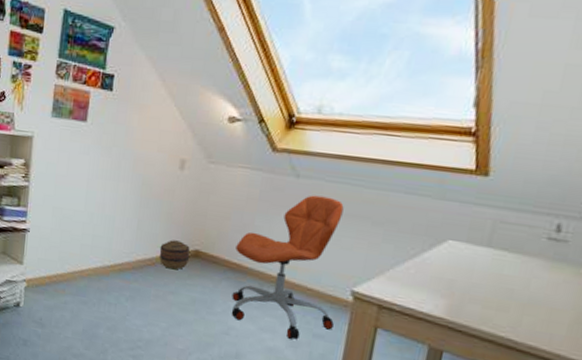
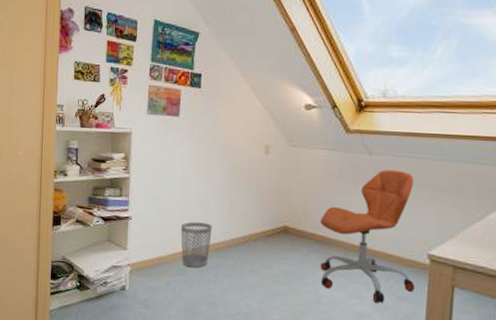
wastebasket: none [82,238,117,289] -> present [180,222,212,268]
basket: present [159,240,190,269] -> none [251,218,280,245]

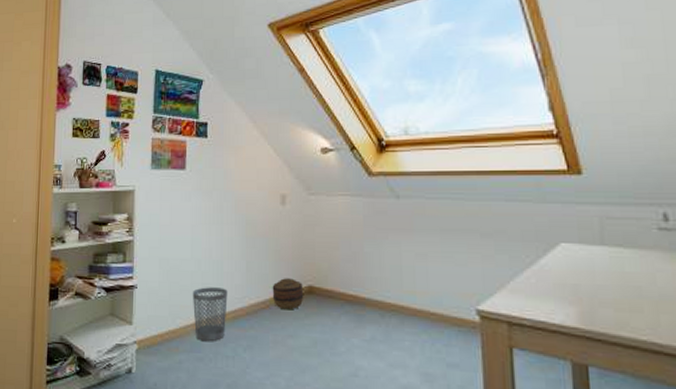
basket: none [251,218,280,245] -> present [272,278,304,309]
office chair: present [320,169,414,303] -> none [349,214,466,373]

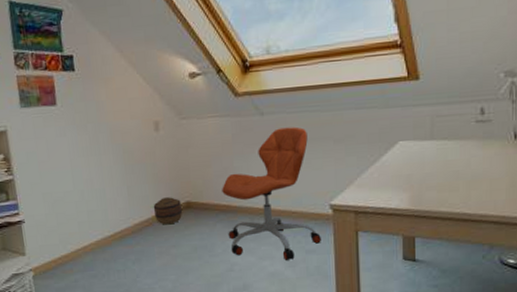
wastebasket: present [192,287,228,342] -> none [79,212,114,261]
office chair: none [349,214,466,373] -> present [222,126,321,260]

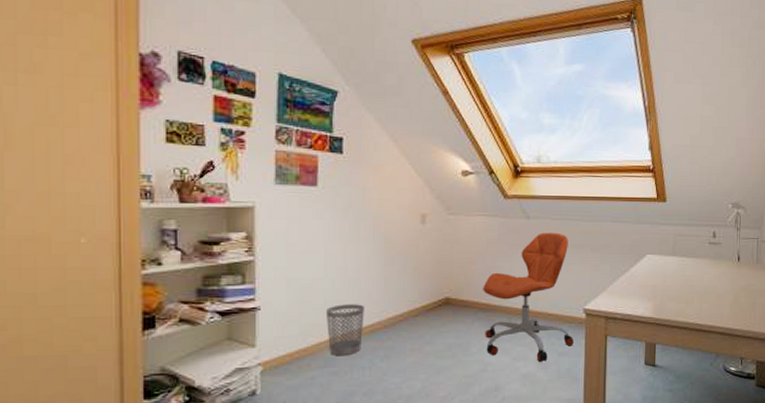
wastebasket: none [79,212,114,261] -> present [325,304,365,356]
basket: present [153,197,183,224] -> none [410,292,441,319]

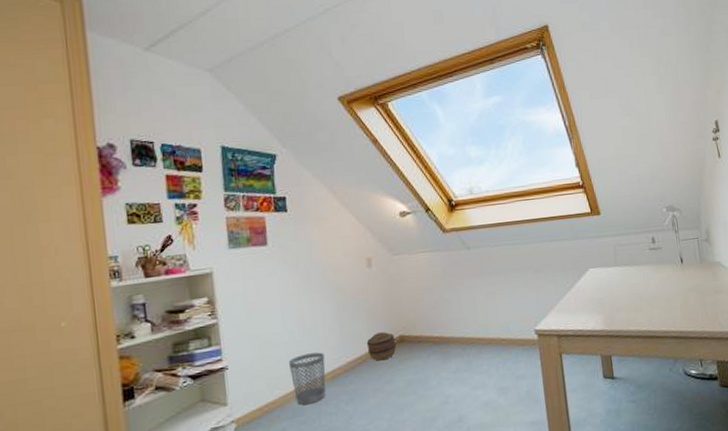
basket: none [410,292,441,319] -> present [366,332,397,360]
office chair: present [483,232,573,362] -> none [434,258,530,388]

